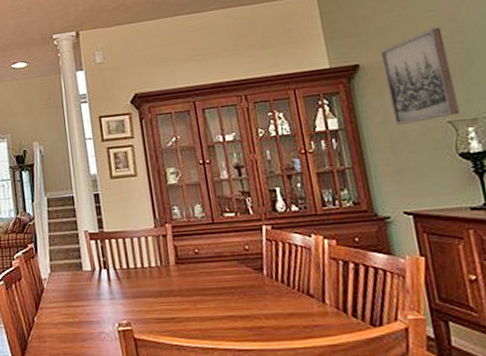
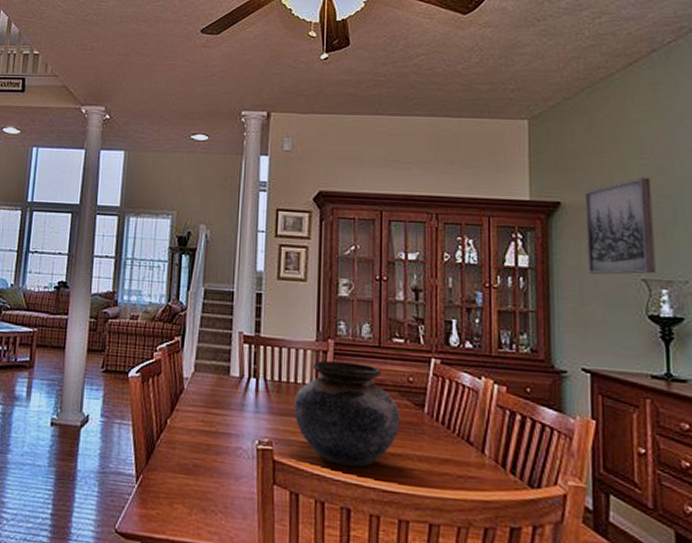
vase: none [144,241,244,334] -> present [294,360,400,467]

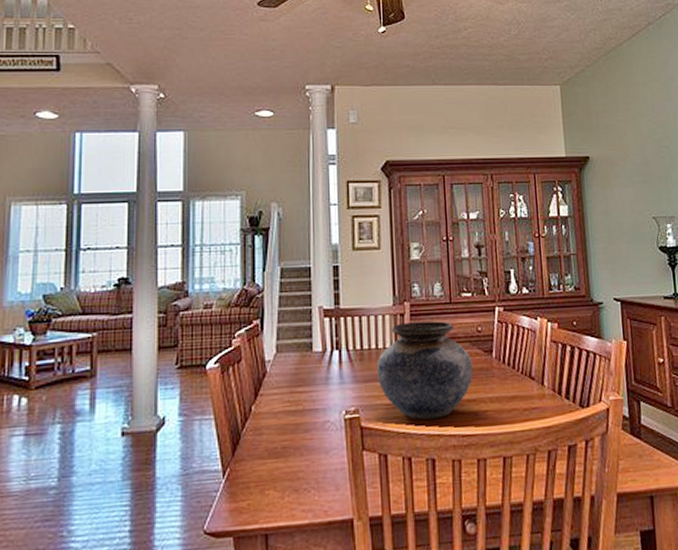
wall art: present [585,177,656,275] -> none [607,131,662,217]

